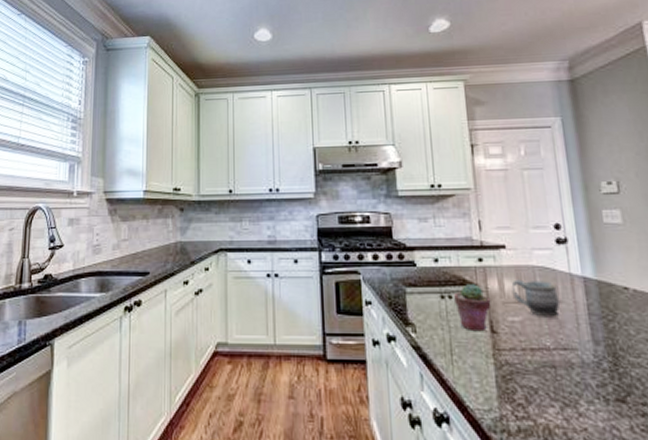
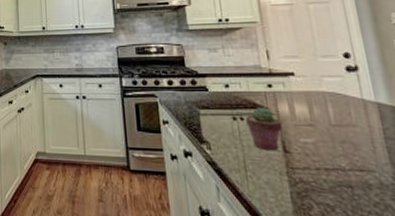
mug: present [511,279,561,317] -> none [302,104,354,140]

